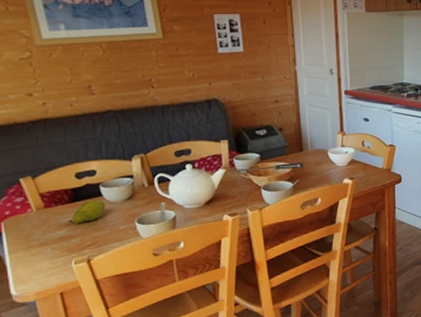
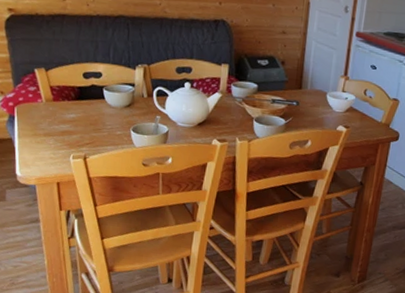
fruit: present [68,199,106,224] -> none [72,100,106,122]

